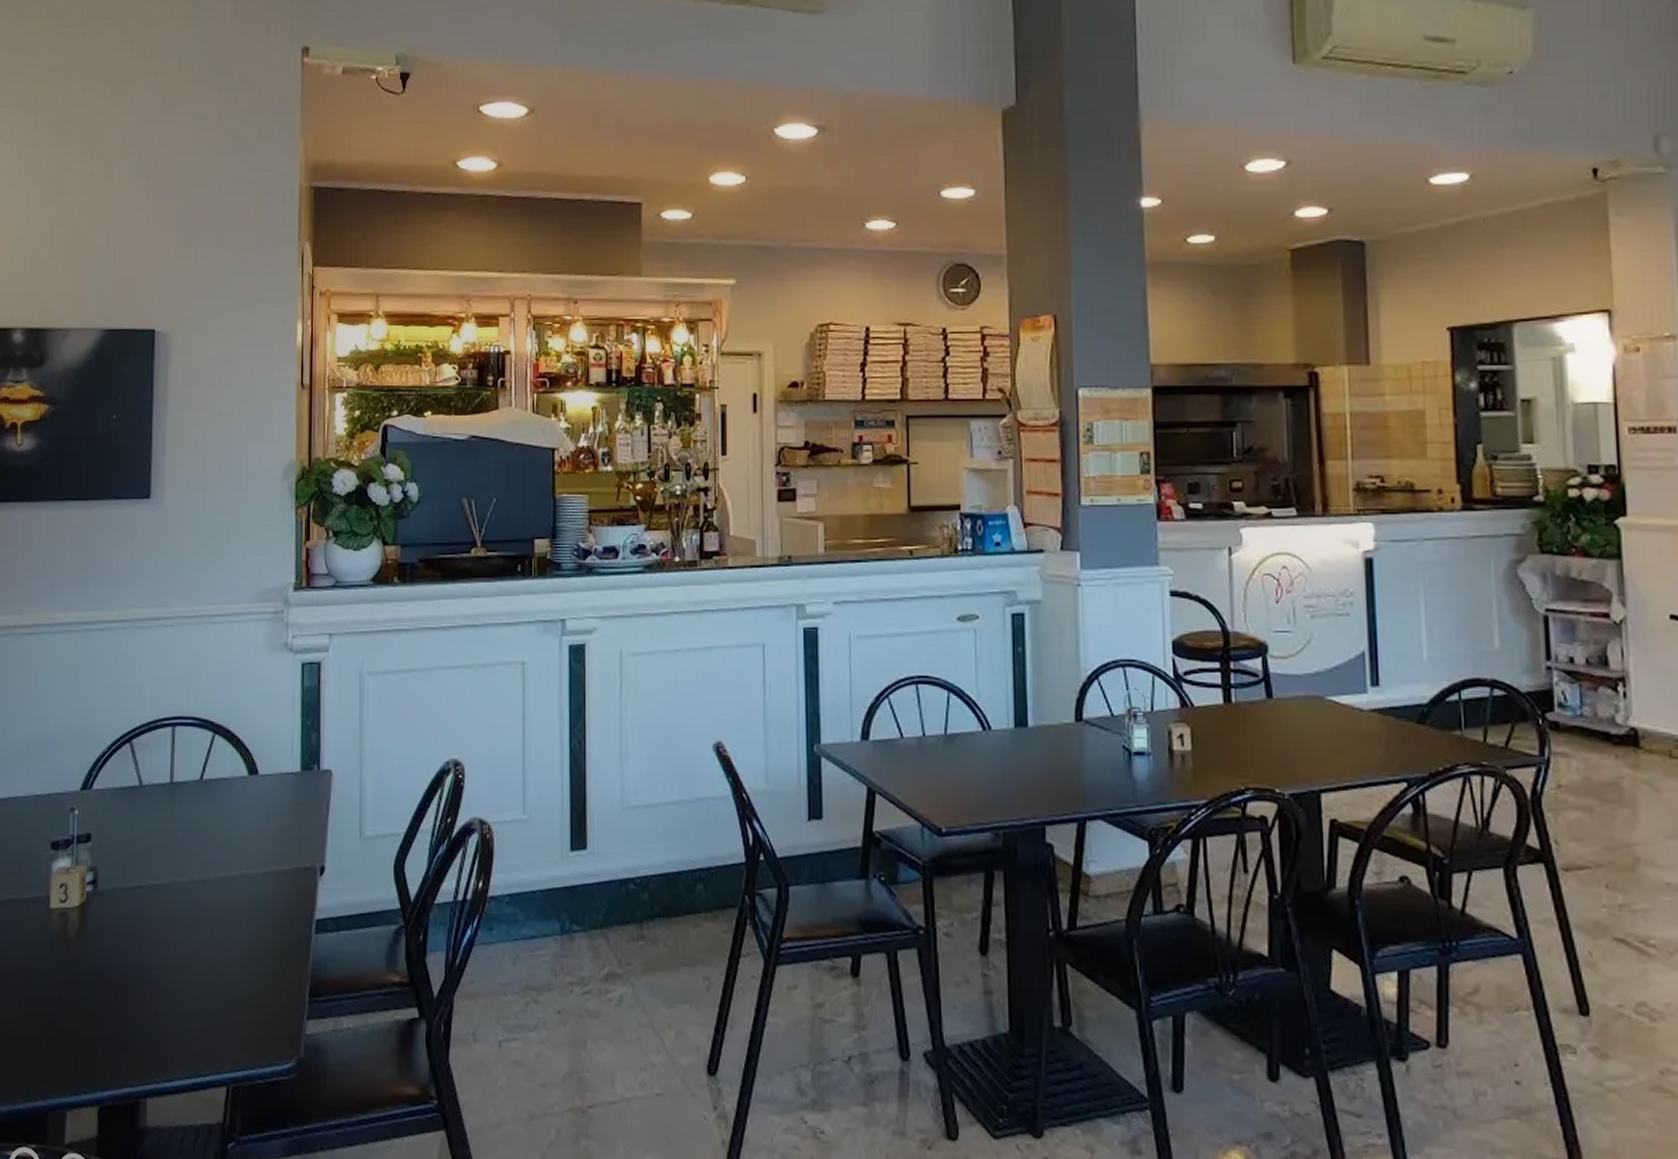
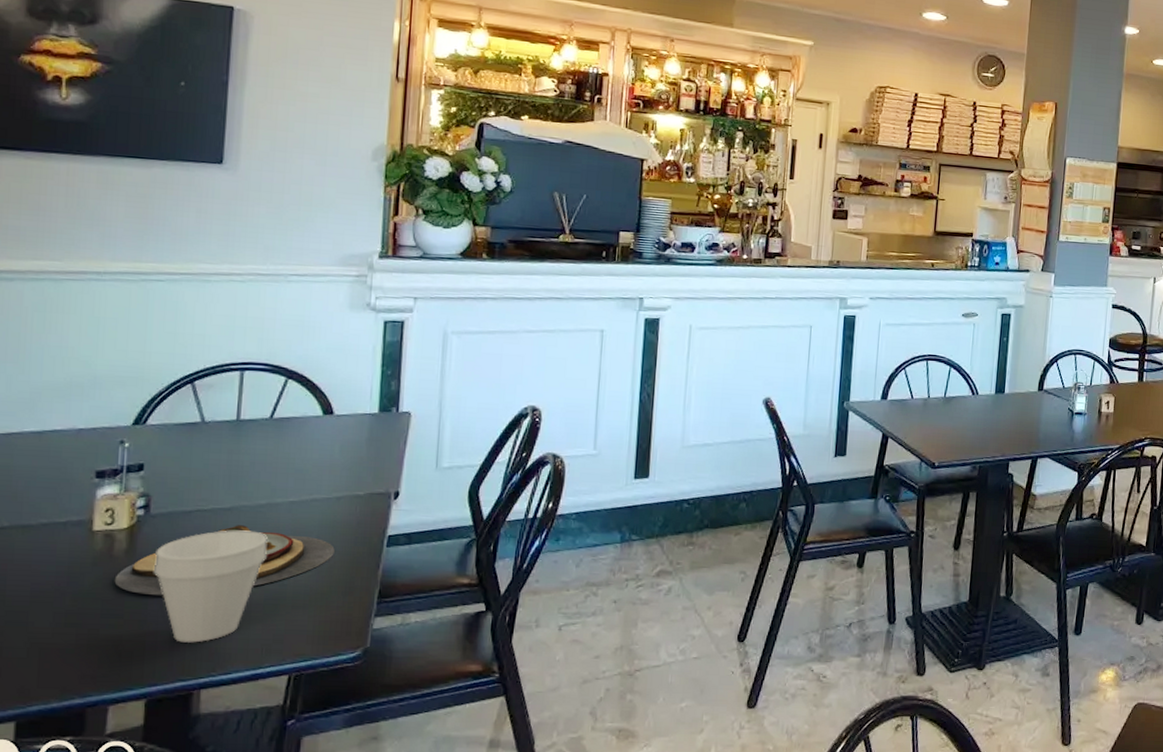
plate: none [69,904,265,985] -> present [114,525,335,596]
cup: none [103,910,202,1042] -> present [154,530,268,643]

